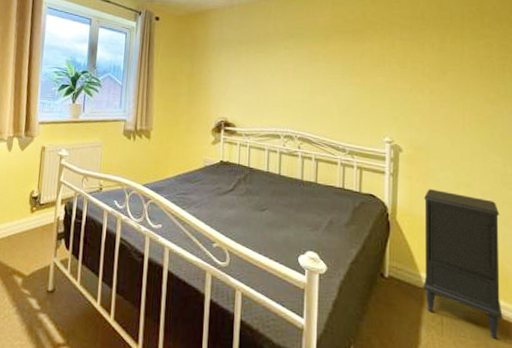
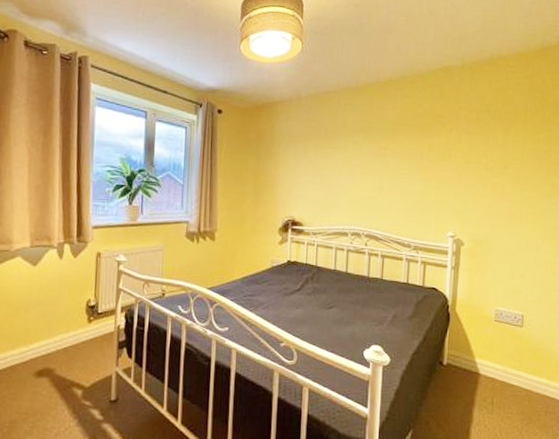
nightstand: present [423,189,503,339] -> none [477,280,548,413]

